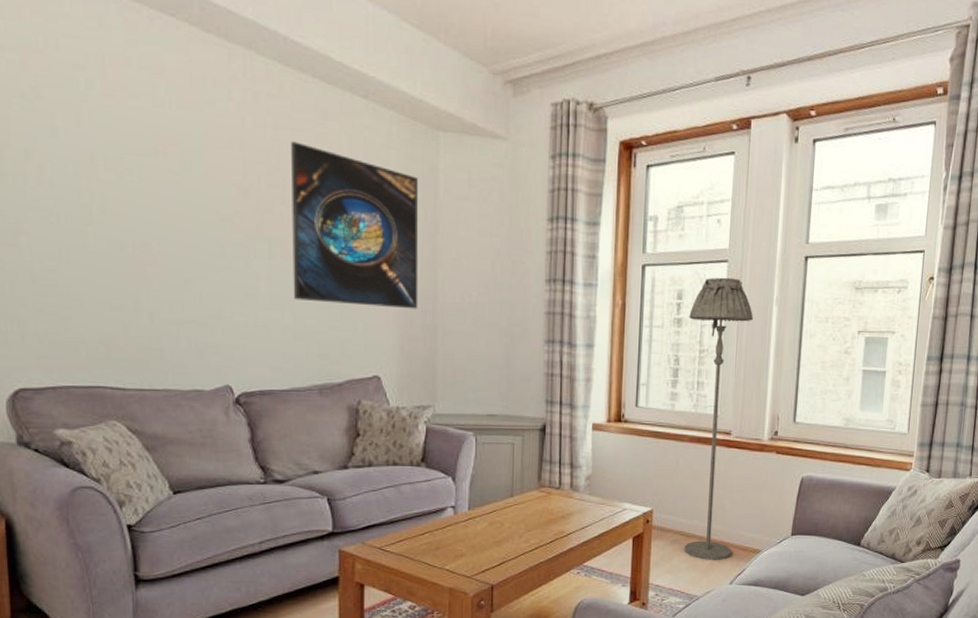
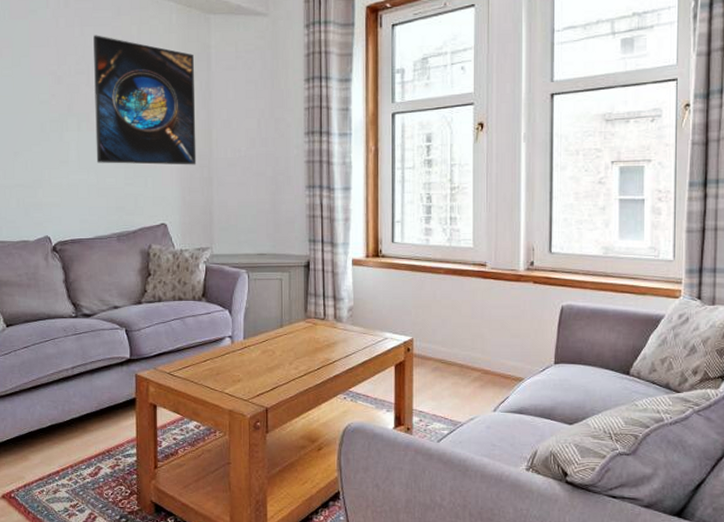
floor lamp: present [684,277,753,560] -> none [439,119,502,388]

